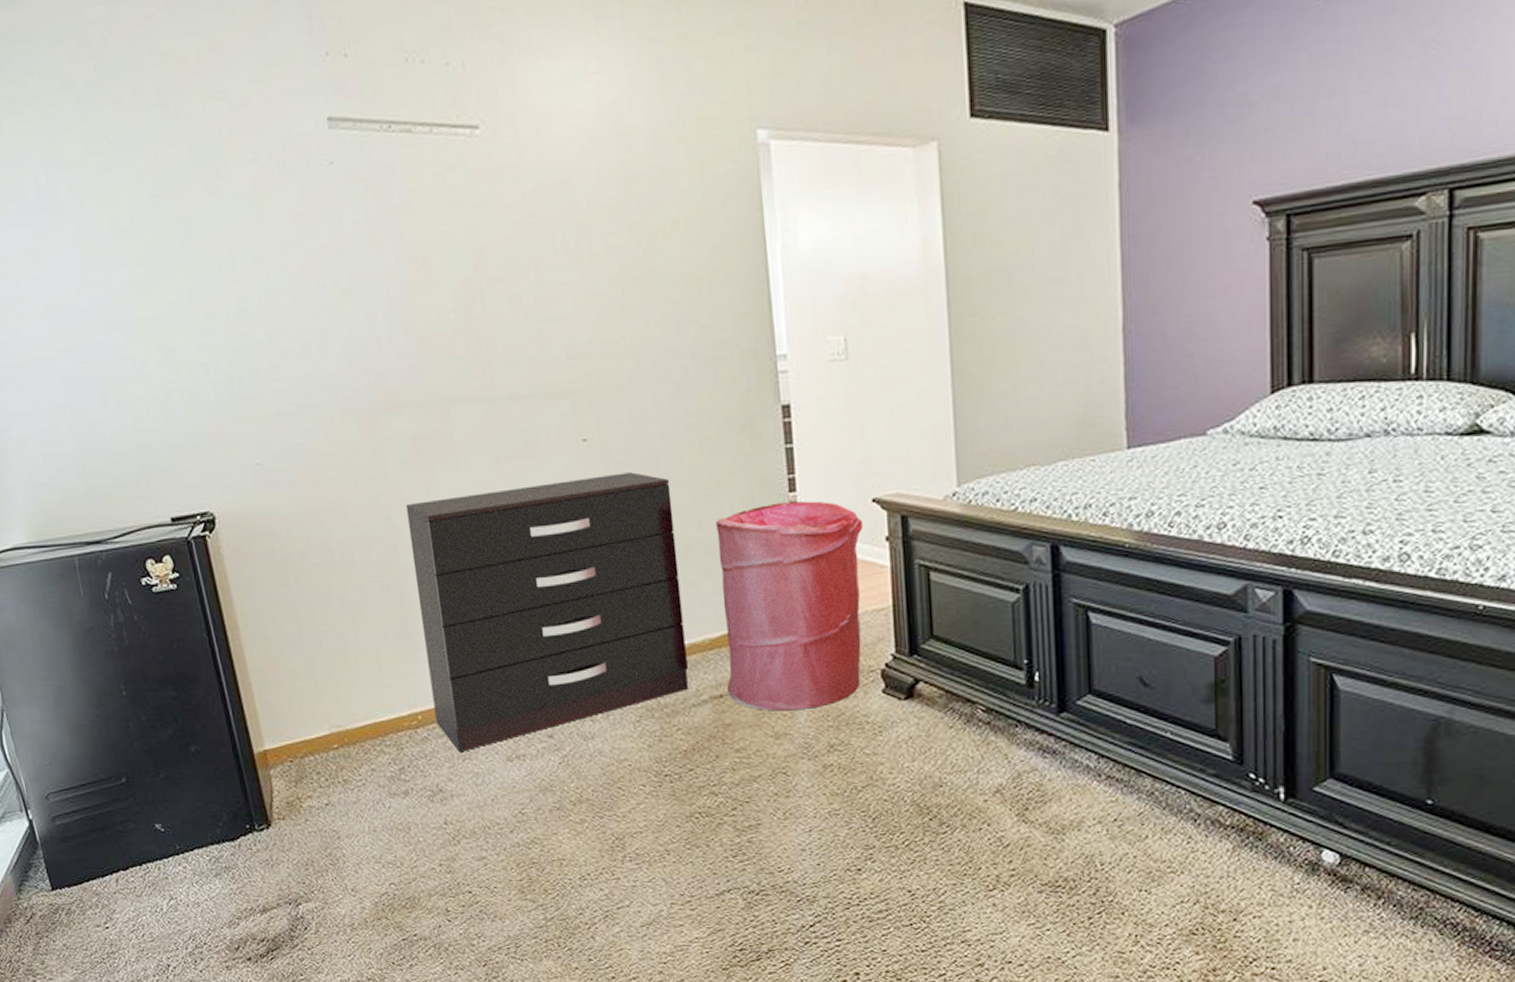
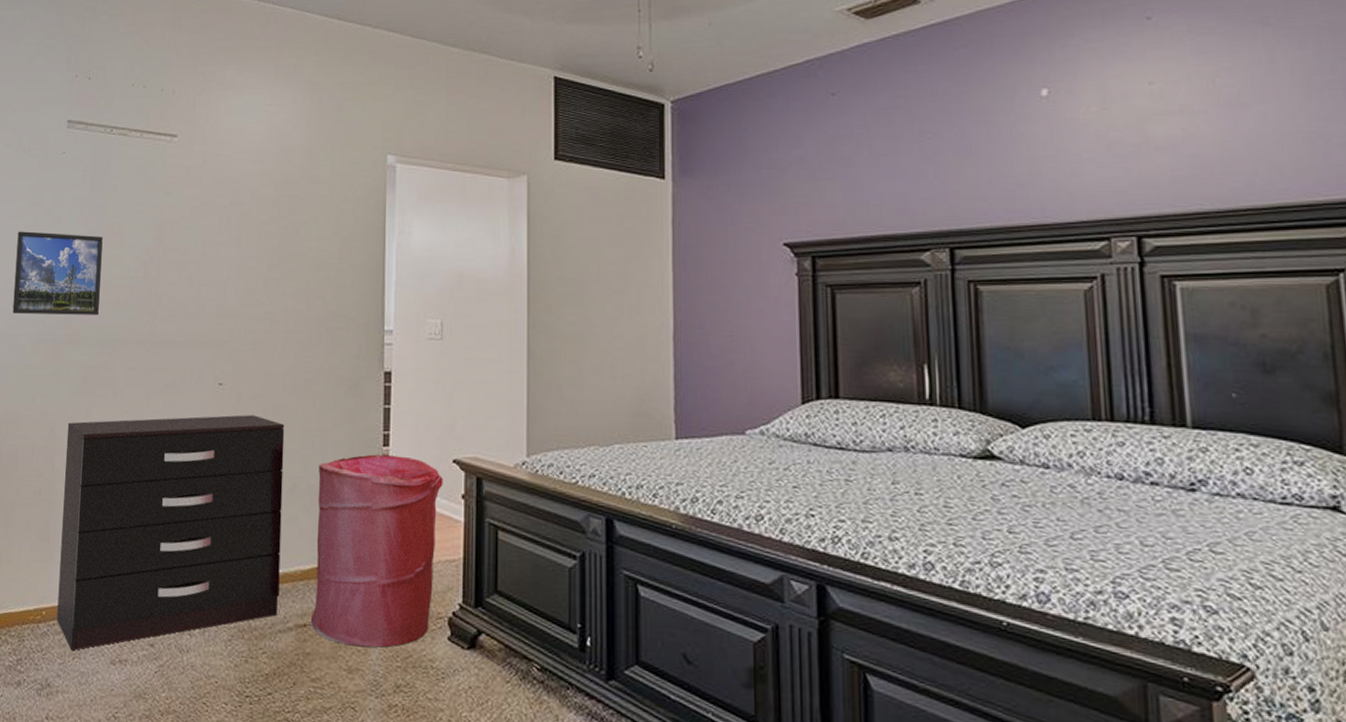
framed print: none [292,270,420,380] -> present [12,231,103,315]

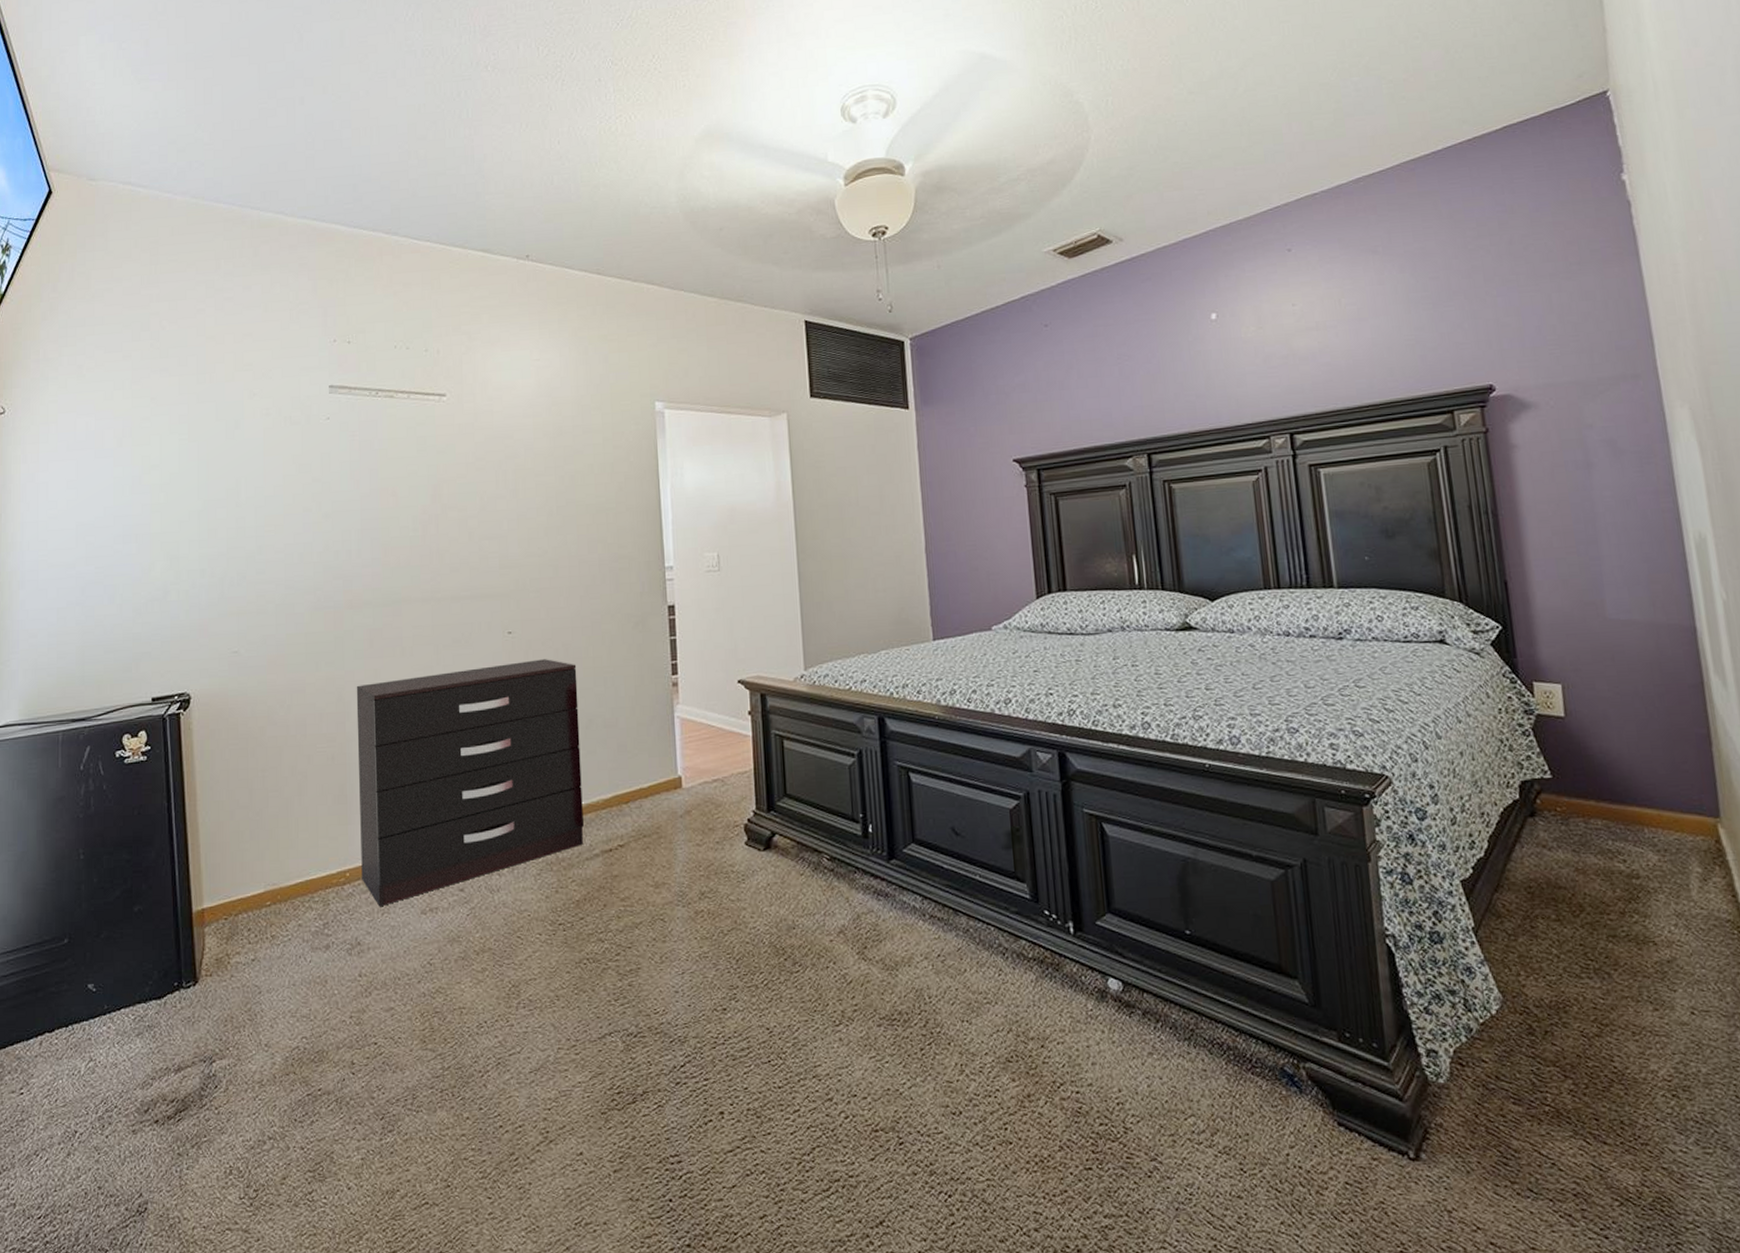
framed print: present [12,231,103,315] -> none [286,499,380,583]
laundry hamper: present [310,454,443,648] -> none [612,682,730,863]

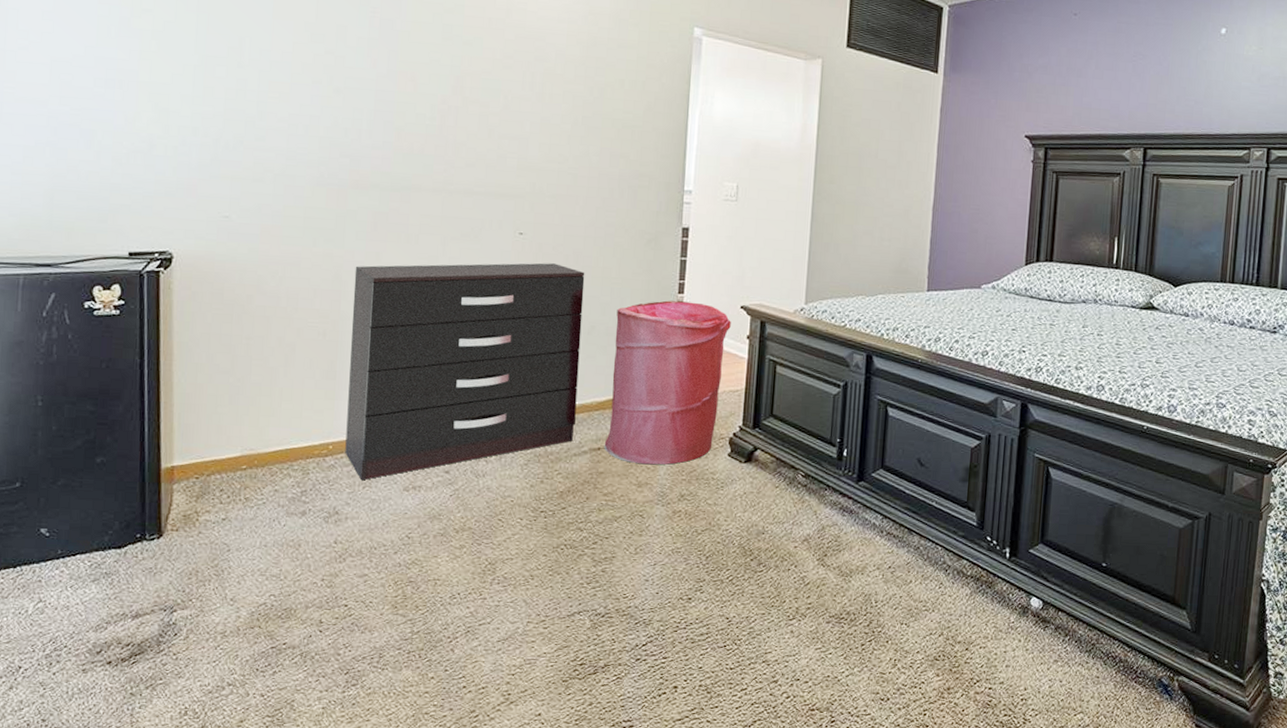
laundry hamper: none [612,682,730,863] -> present [604,300,731,465]

